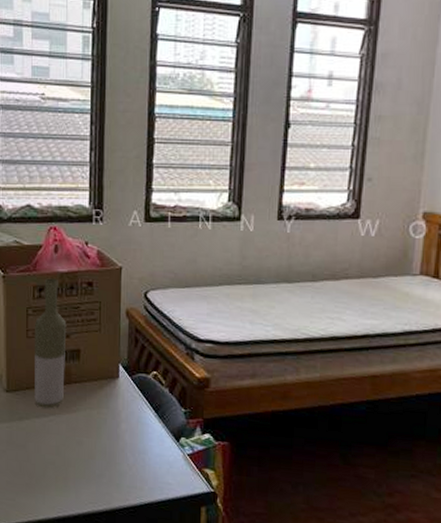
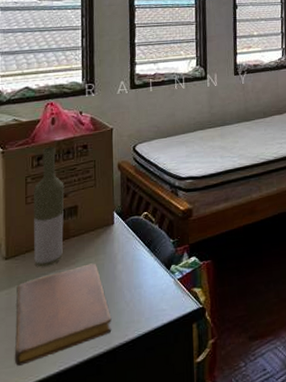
notebook: none [14,415,113,501] -> present [14,263,112,366]

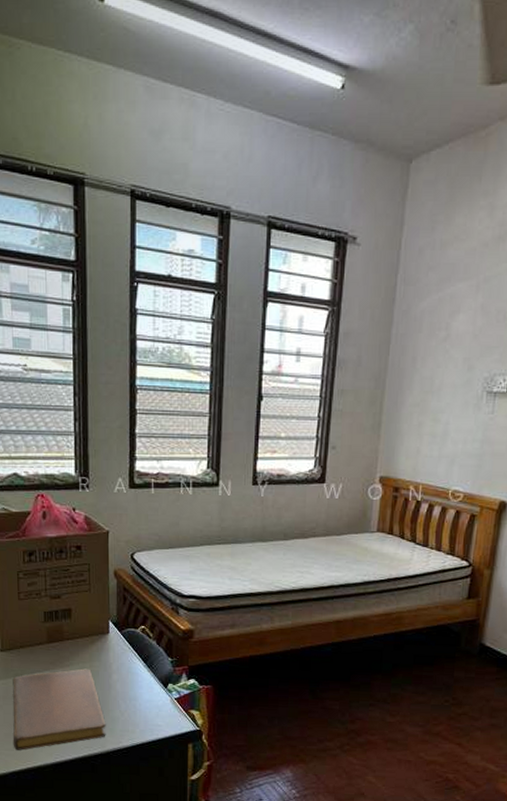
bottle: present [33,146,65,267] -> none [25,543,58,665]

